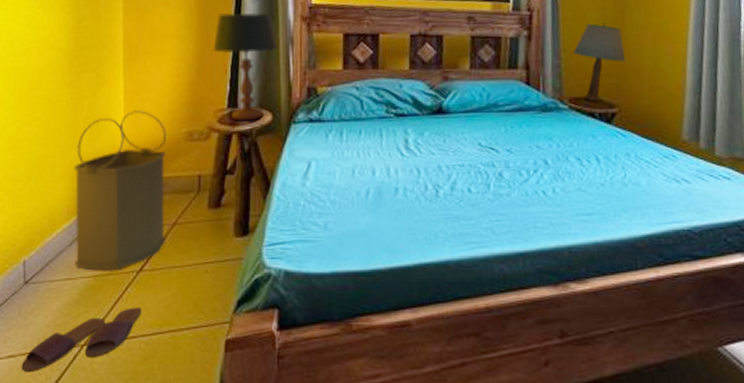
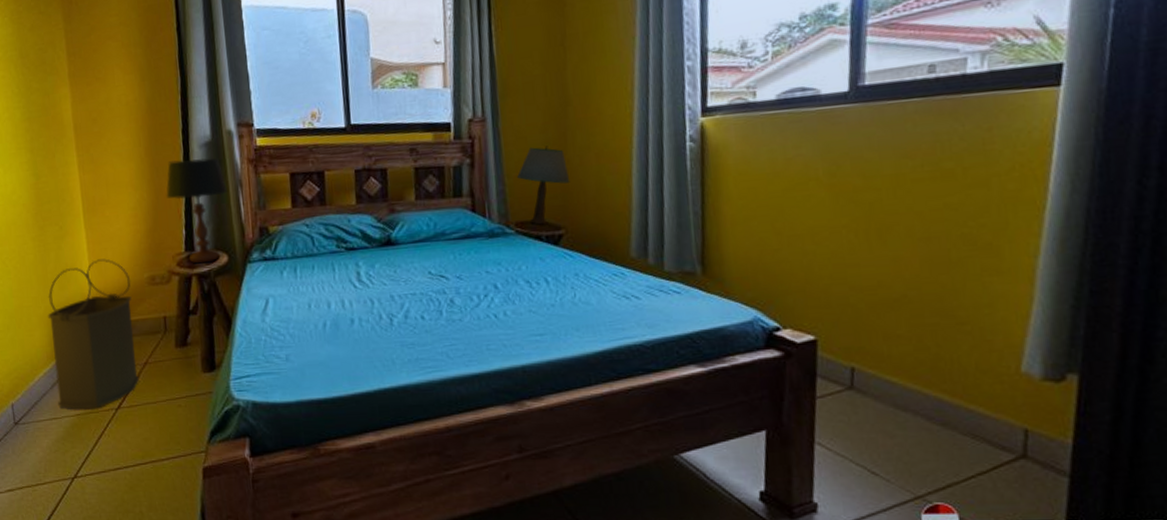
slippers: present [21,307,142,371] -> none [20,441,124,503]

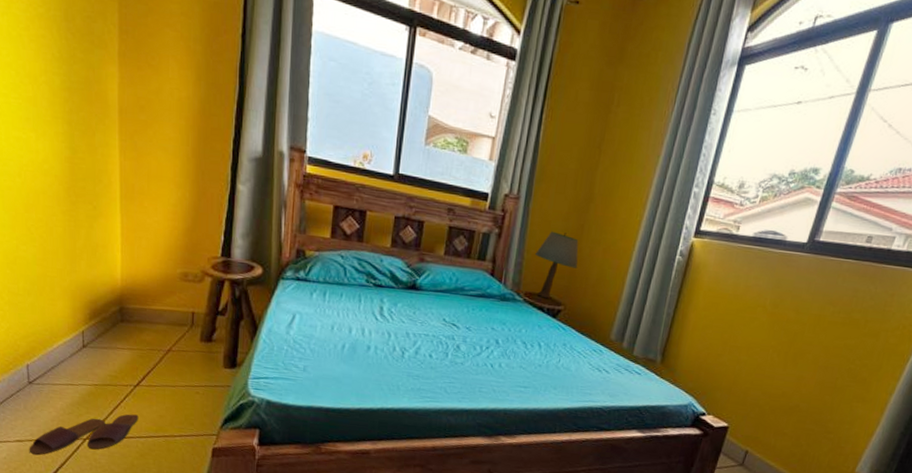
slippers: none [20,441,124,503] -> present [29,414,139,455]
basket: present [47,258,139,410] -> none [72,246,163,382]
table lamp: present [166,158,227,264] -> none [209,167,271,271]

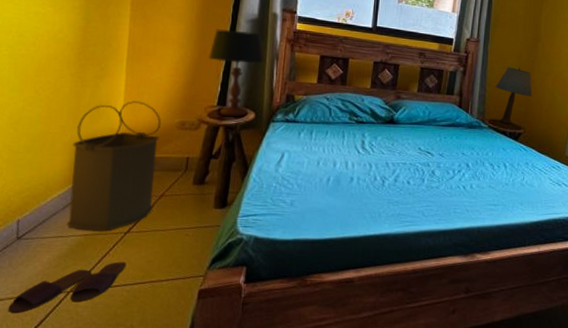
basket: none [72,246,163,382] -> present [67,101,162,231]
table lamp: none [209,167,271,271] -> present [208,29,264,117]

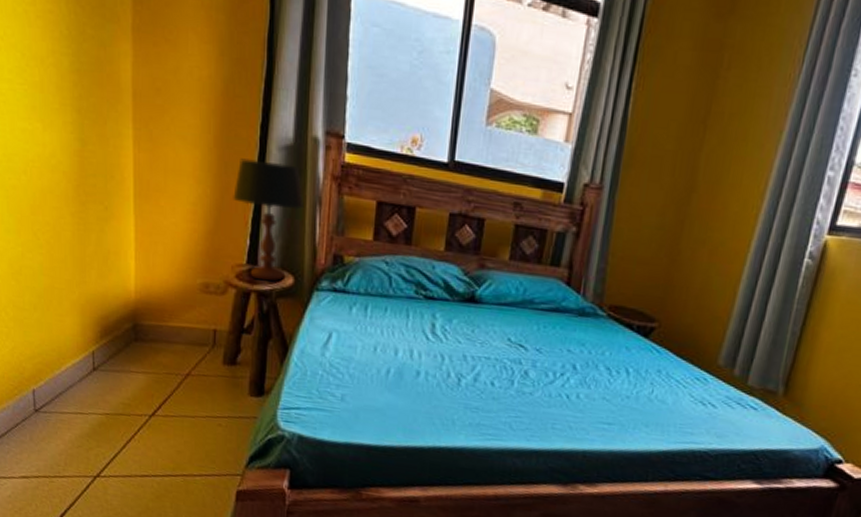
slippers: present [8,262,127,313] -> none [35,448,154,494]
basket: present [67,101,162,231] -> none [81,252,181,411]
table lamp: present [496,67,533,124] -> none [622,229,678,314]

